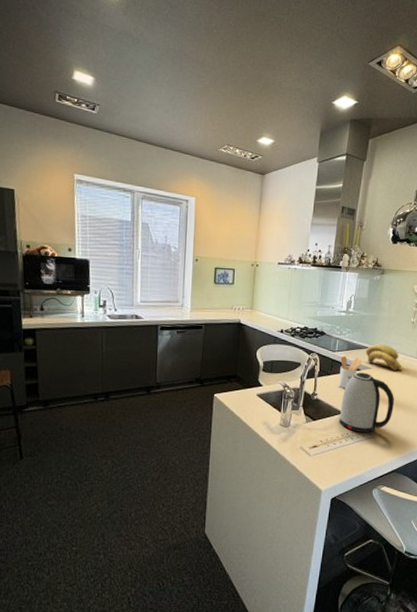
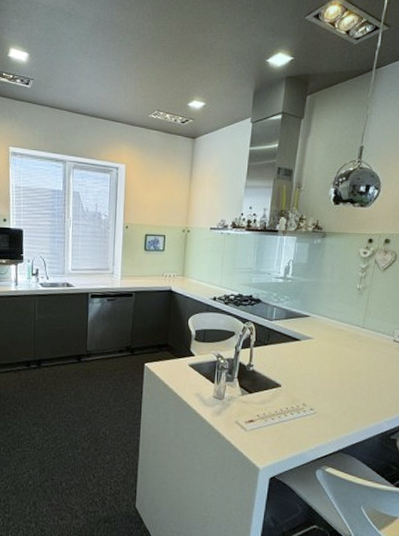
utensil holder: present [339,356,363,389] -> none [277,325,303,360]
kettle: present [339,372,395,433] -> none [277,342,340,408]
banana bunch: present [366,344,402,371] -> none [306,312,347,342]

